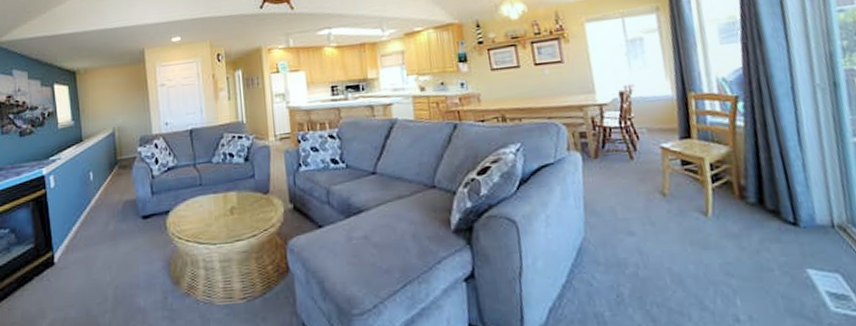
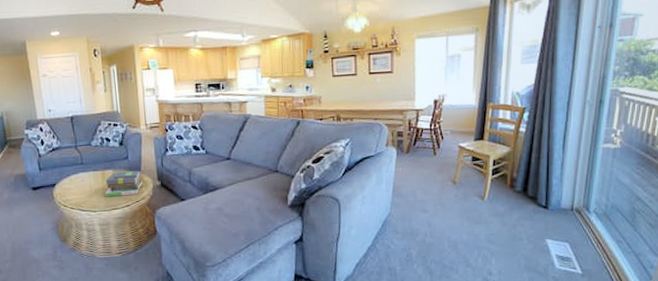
books: none [226,190,272,226] -> present [104,170,143,197]

